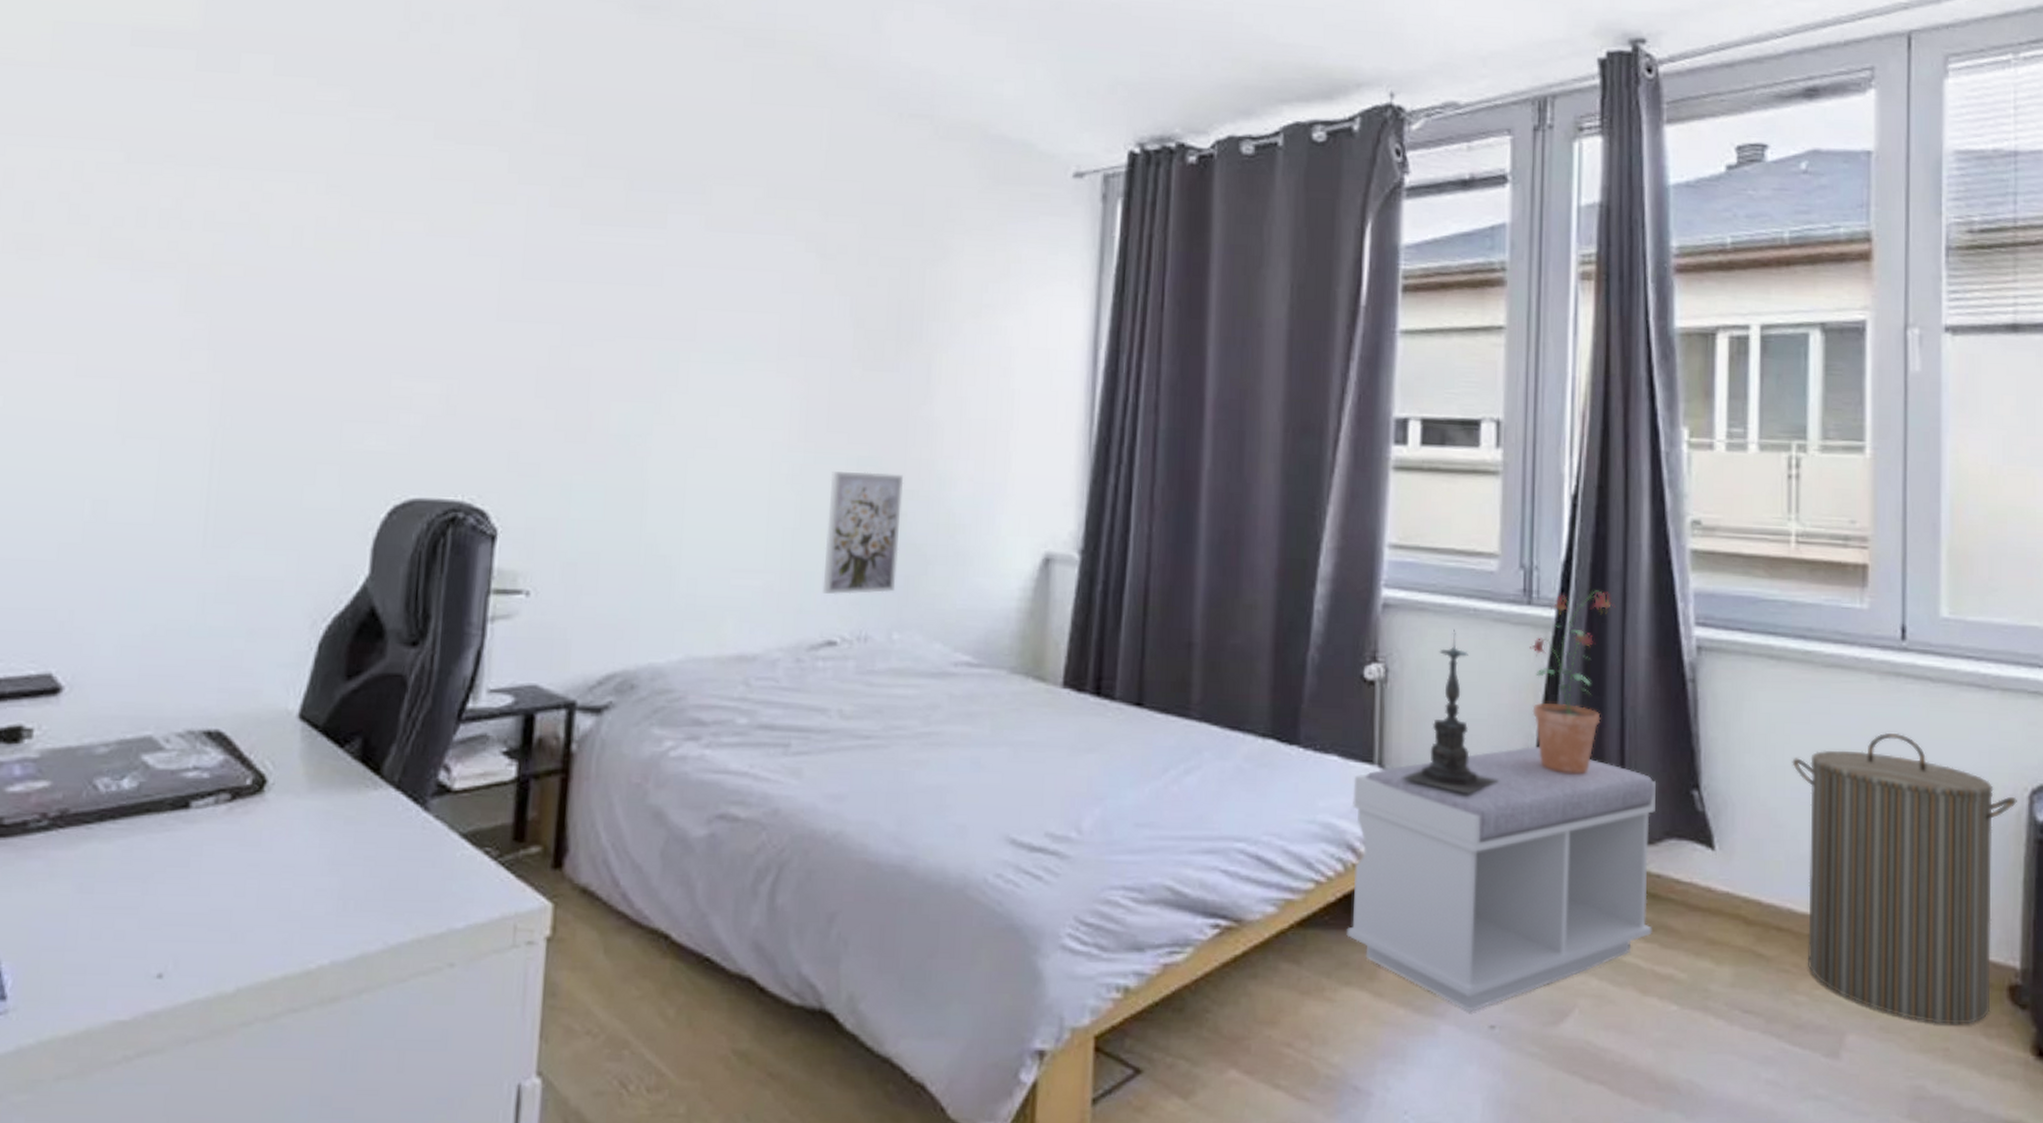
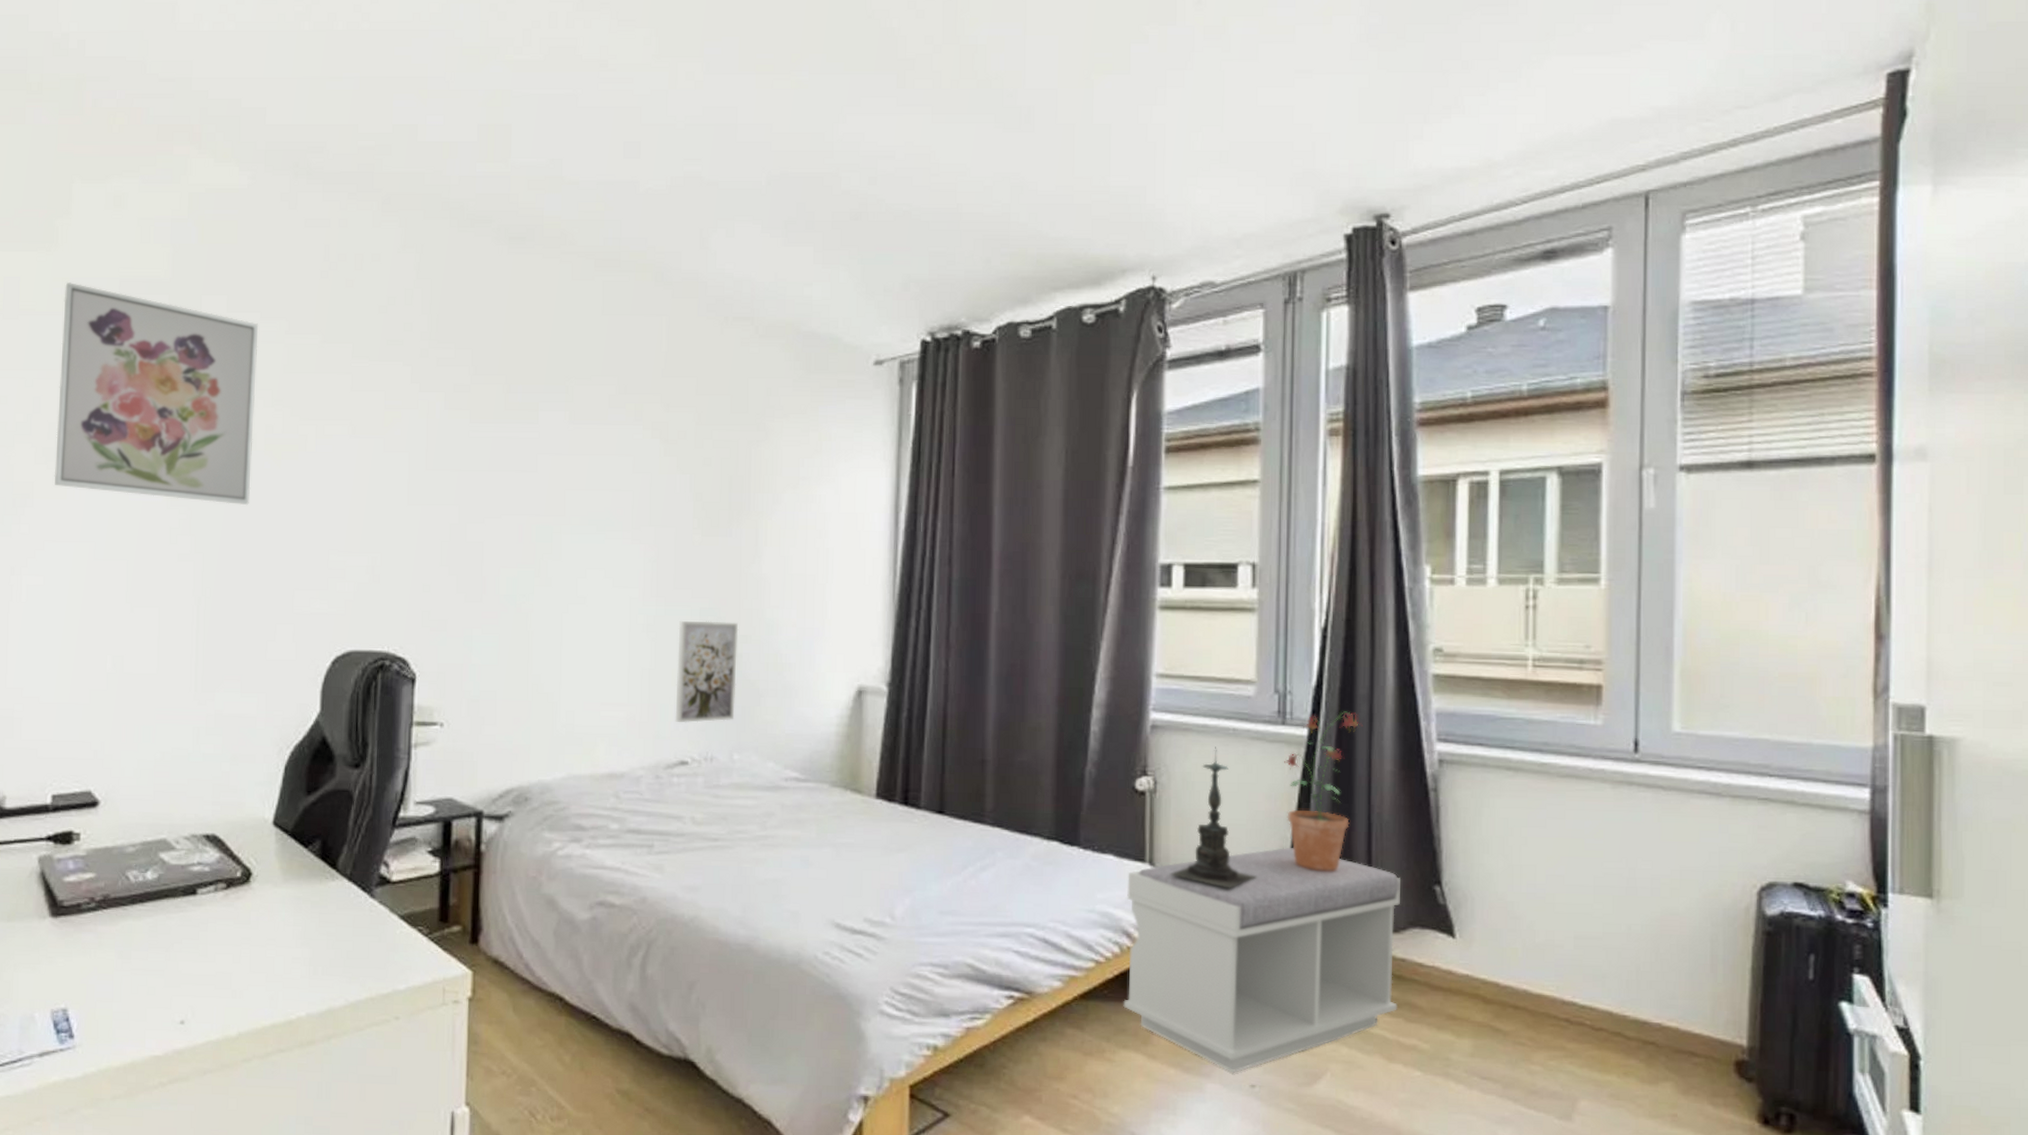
wall art: none [27,27,313,315] -> present [54,283,258,506]
laundry hamper: present [1792,732,2017,1025] -> none [1528,835,1746,1094]

